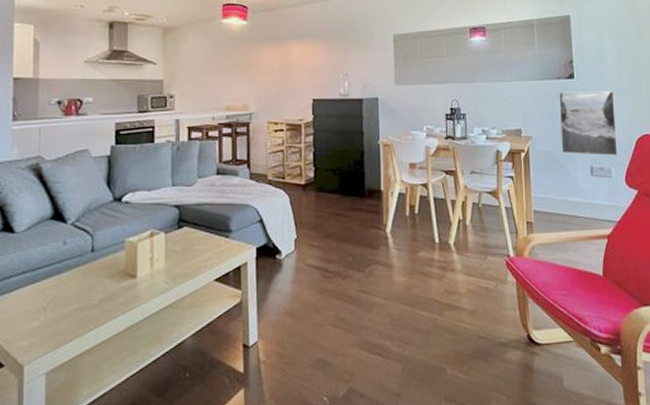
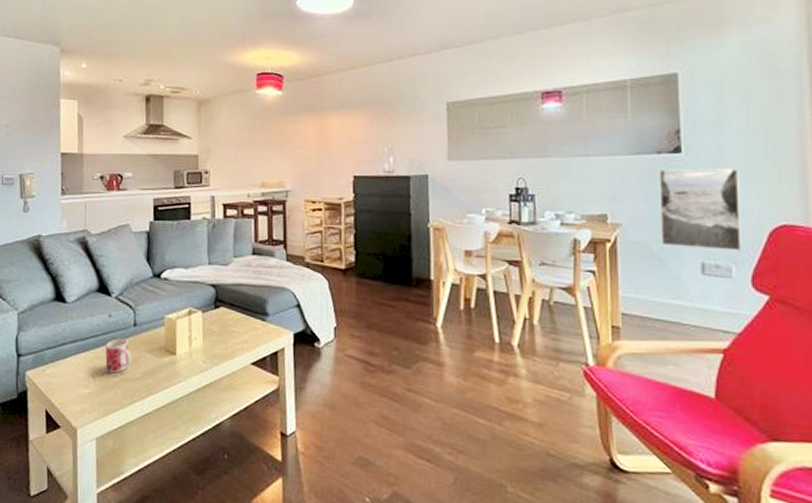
mug: none [58,266,88,303] -> present [105,338,131,374]

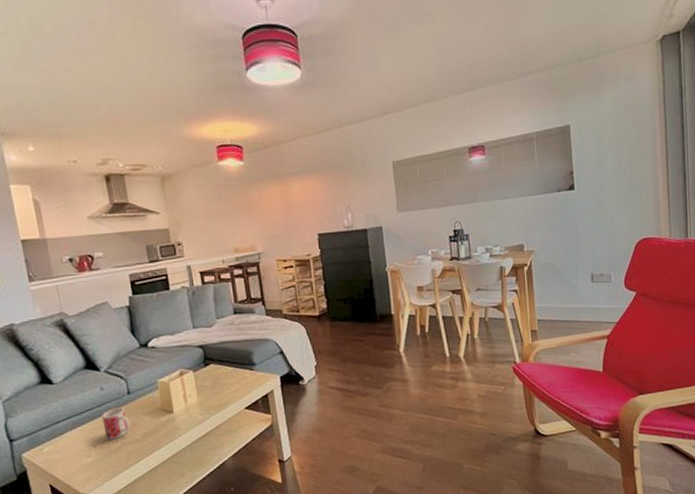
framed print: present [659,168,741,251] -> none [560,199,617,264]

